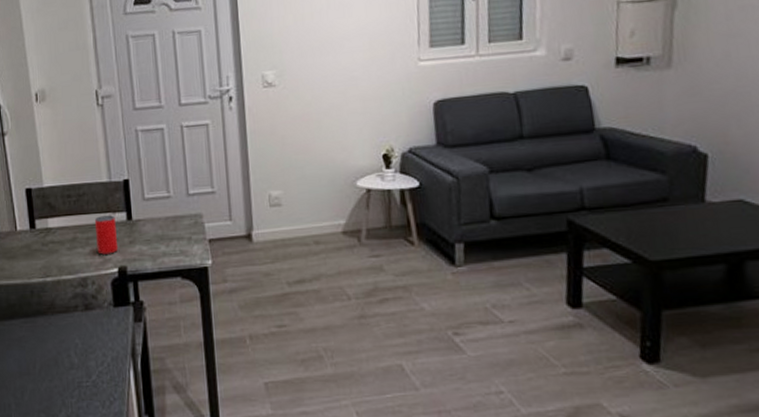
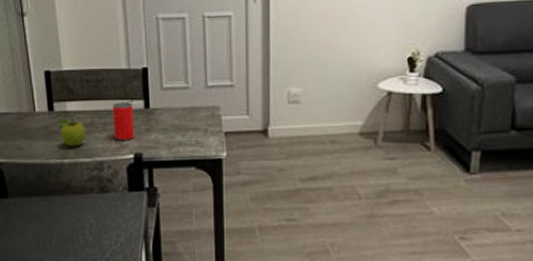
fruit: none [39,234,69,264] -> present [57,117,86,147]

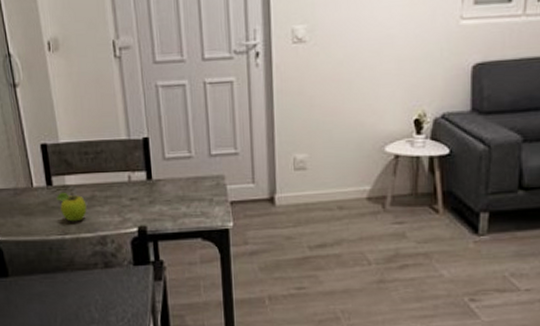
beverage can: present [112,102,135,141] -> none [113,174,138,214]

